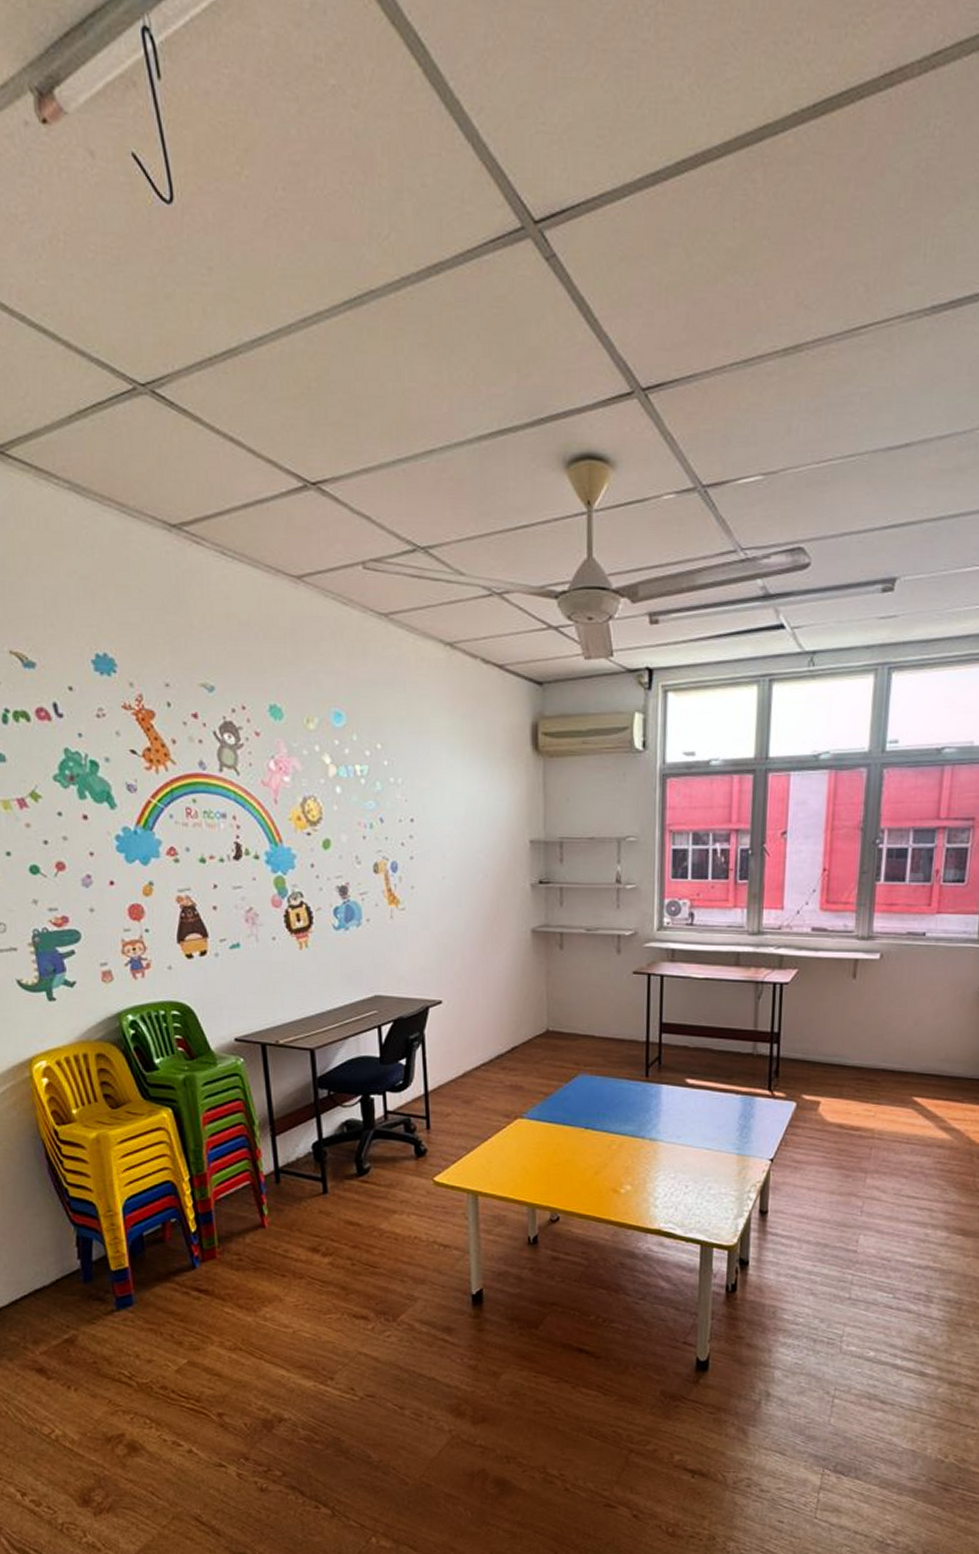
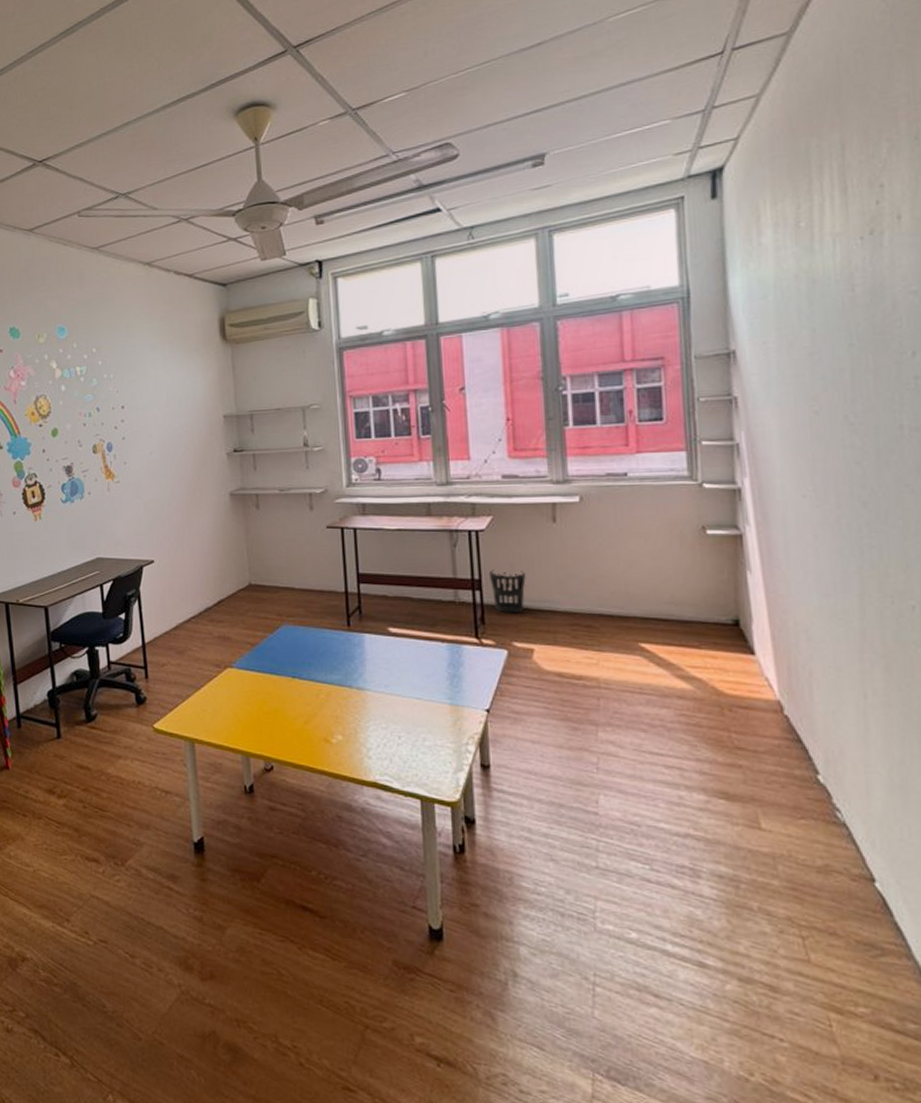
wastebasket: none [787,1023,822,1067] -> present [488,570,526,614]

